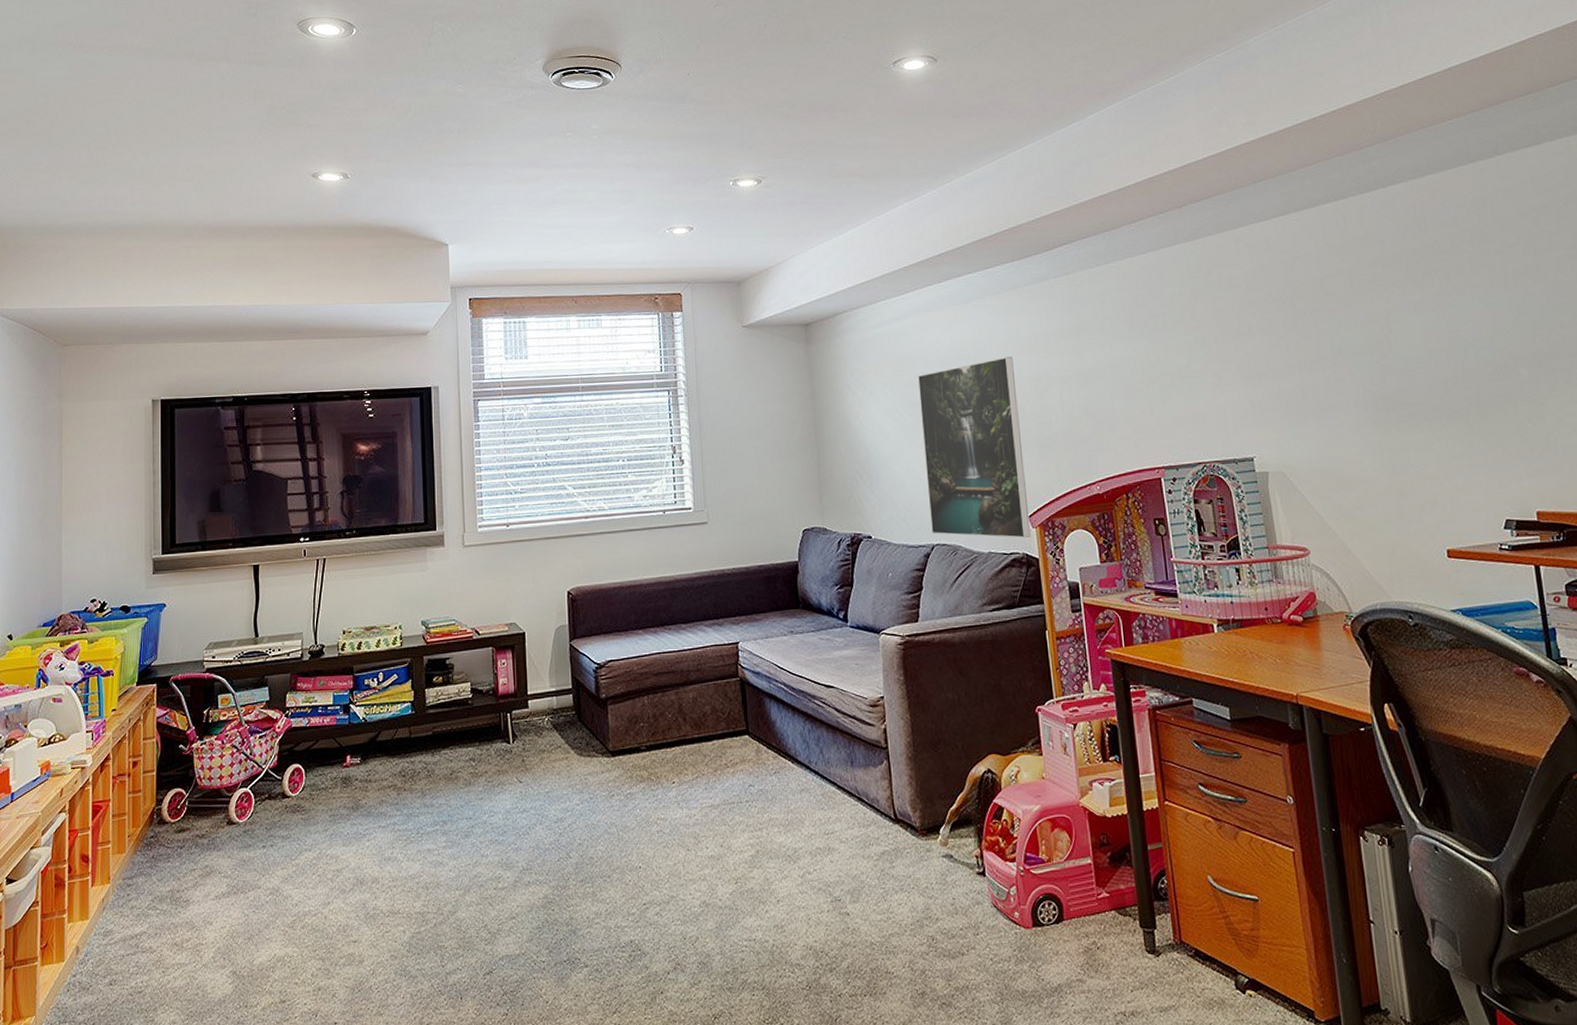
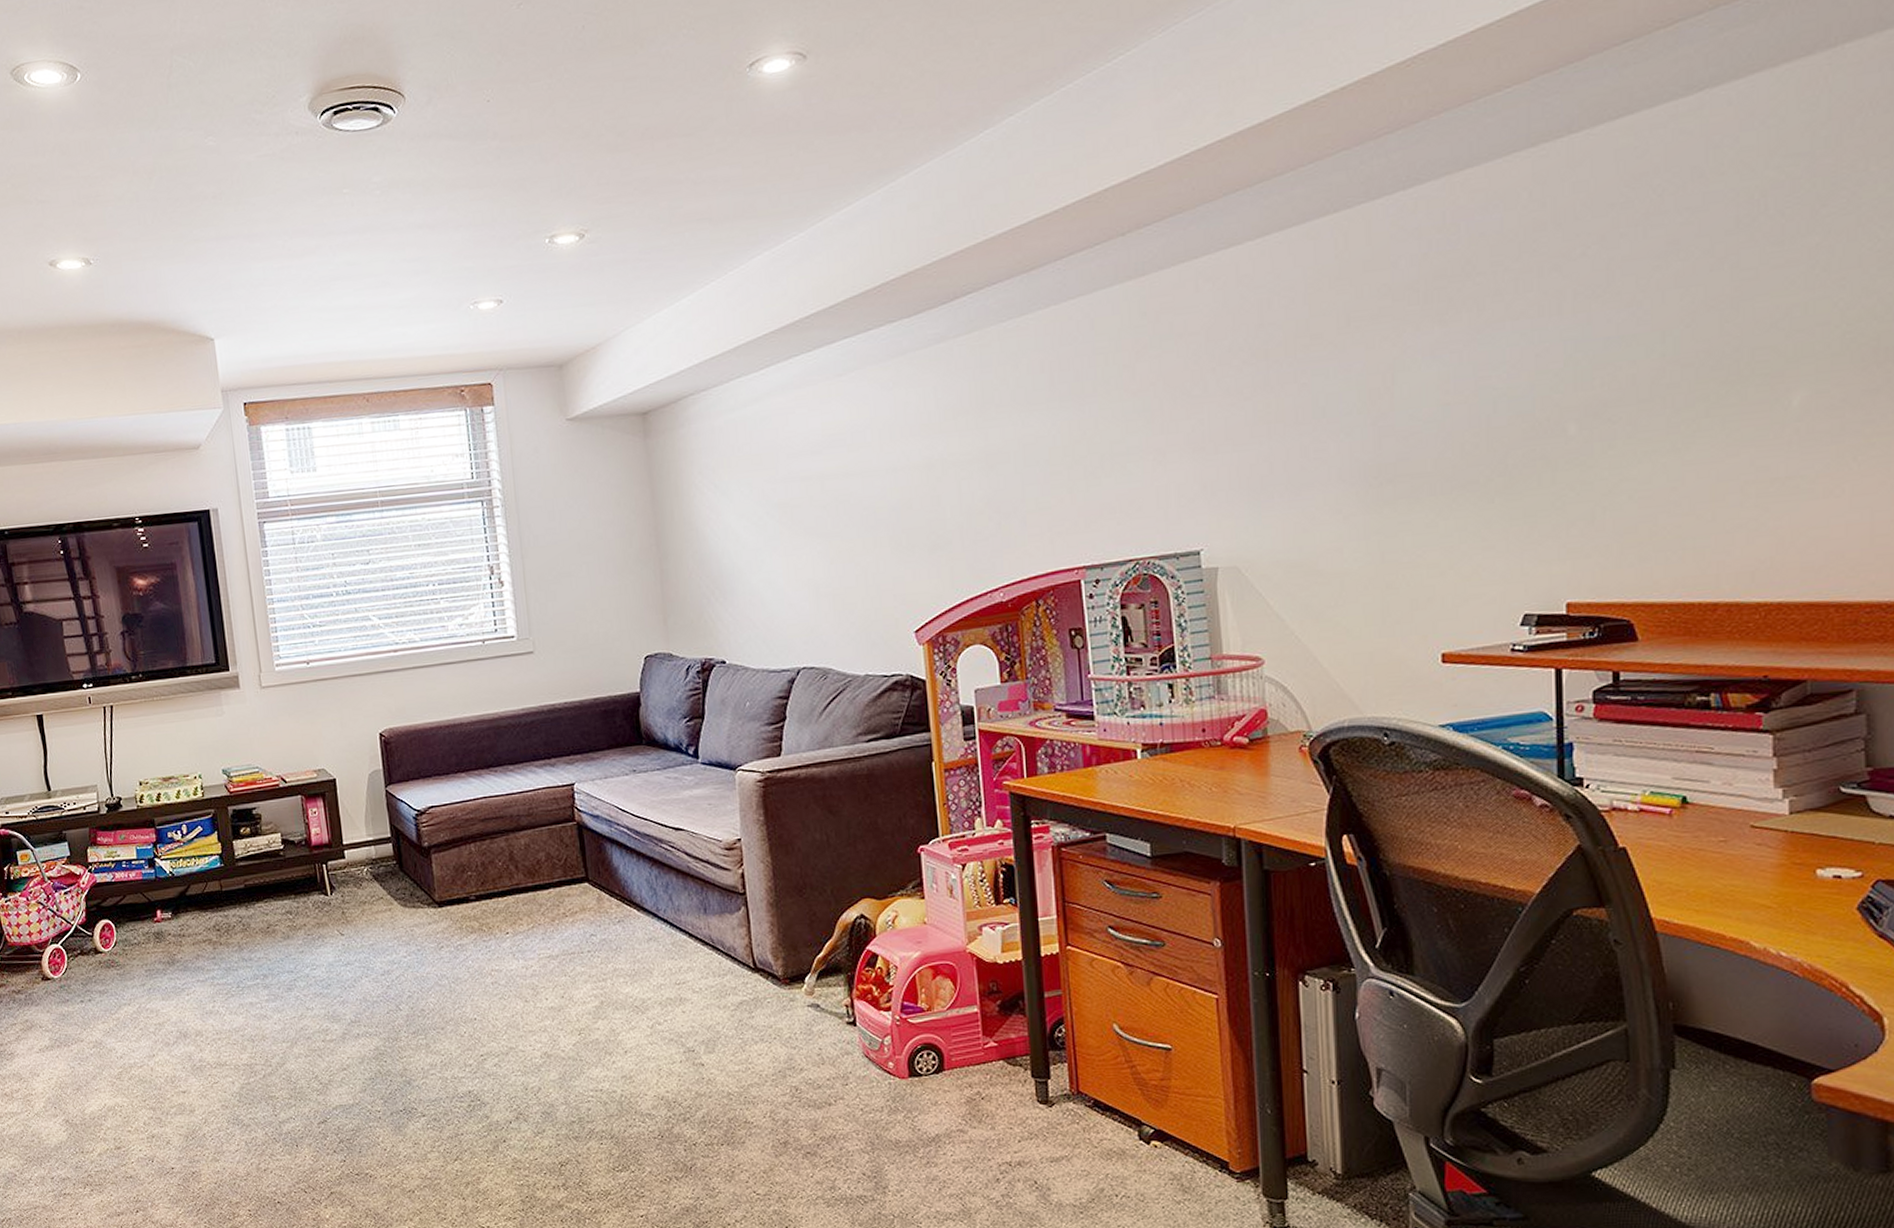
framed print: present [918,357,1031,539] -> none [781,440,917,658]

